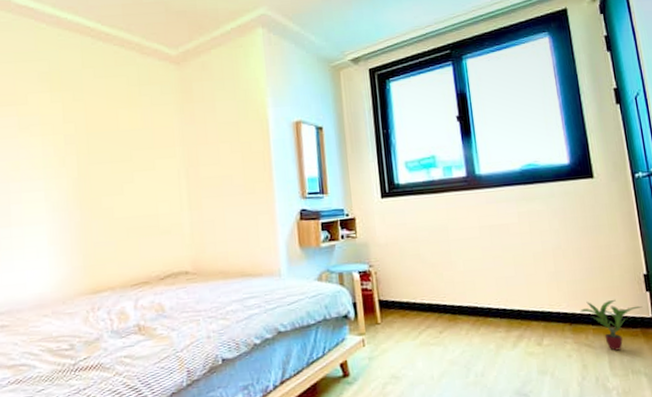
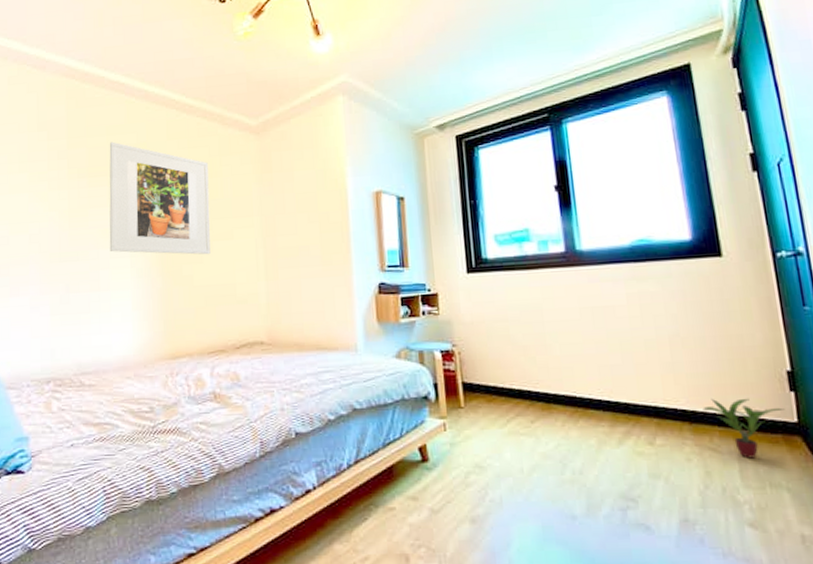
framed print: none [18,69,132,187] -> present [109,141,211,255]

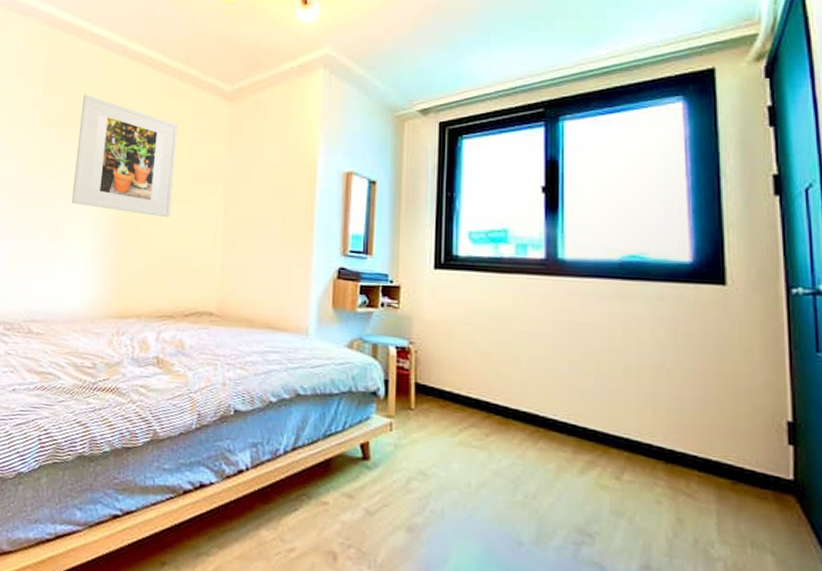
potted plant: present [703,398,785,459] -> none [682,440,780,513]

